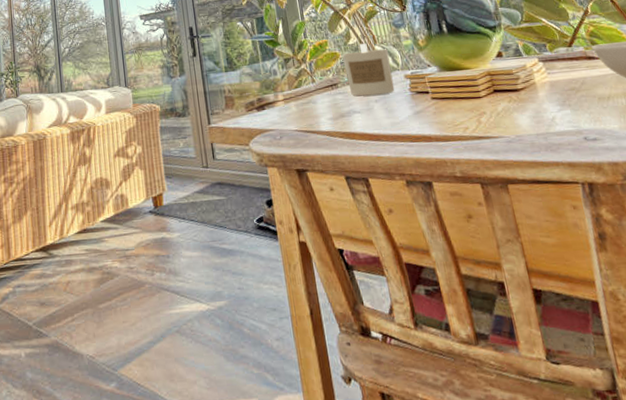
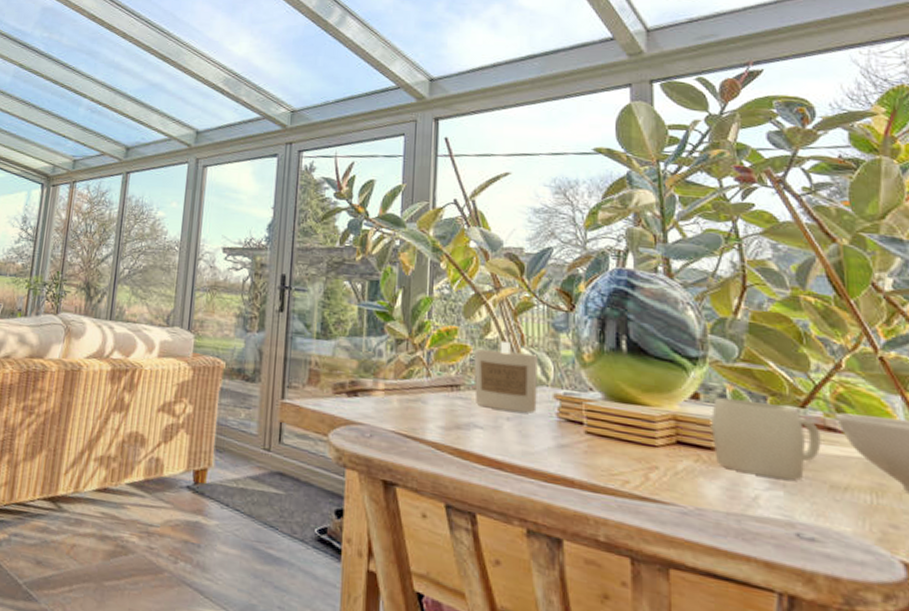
mug: none [512,48,587,103] -> present [712,397,821,481]

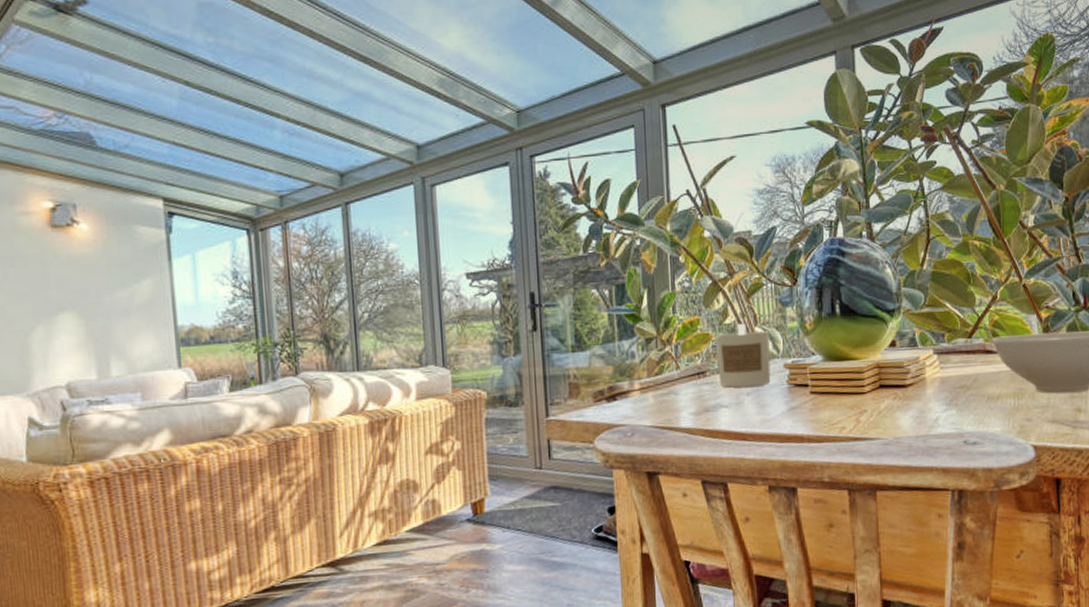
mug: present [712,397,821,481] -> none [905,339,982,401]

